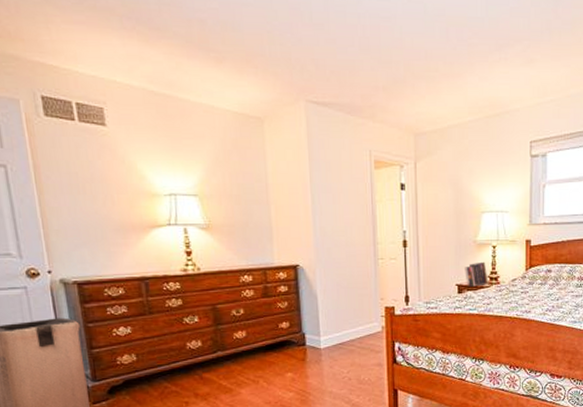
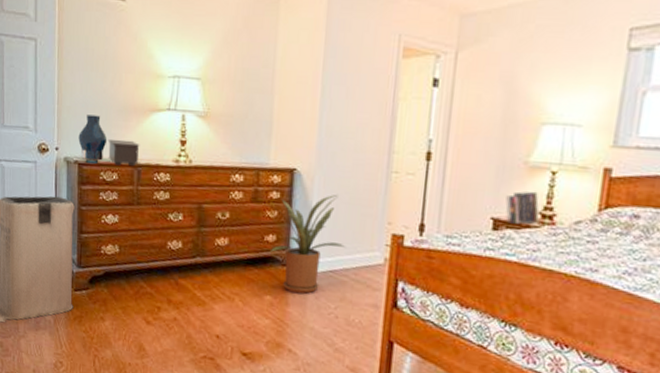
vase: none [73,236,107,283] -> present [78,114,108,165]
jewelry box: none [107,256,144,281] -> present [107,139,140,167]
house plant: none [276,282,349,367] -> present [265,195,345,294]

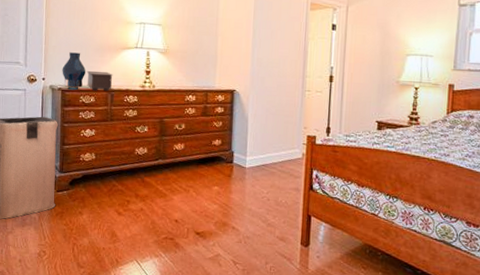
house plant: present [265,195,345,294] -> none [213,108,273,184]
books: present [505,191,539,225] -> none [385,101,408,125]

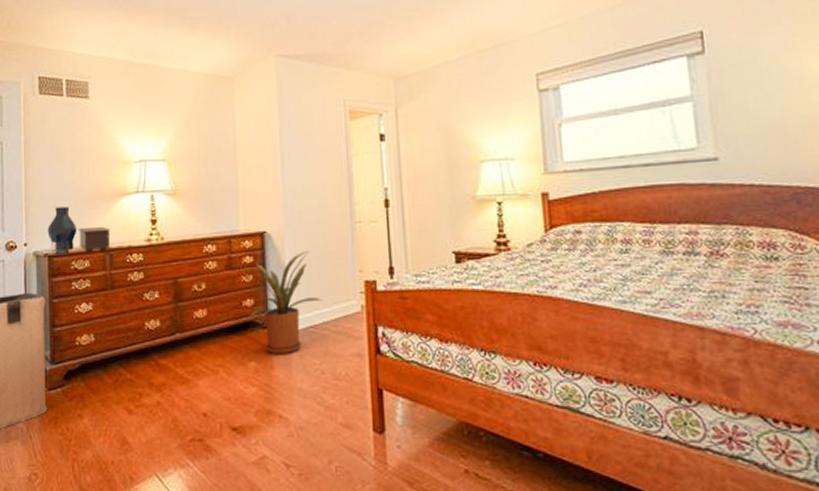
house plant: none [213,108,273,184] -> present [240,251,322,355]

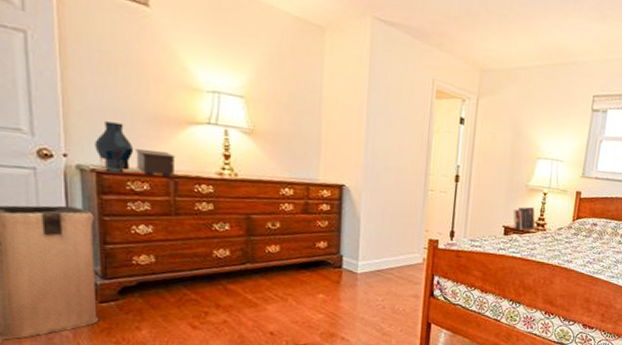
house plant: present [240,251,322,355] -> none [316,207,390,291]
books: none [462,222,495,255] -> present [513,206,535,231]

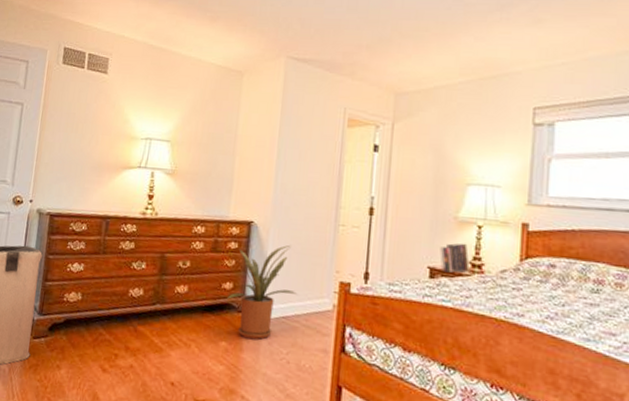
vase: present [95,121,134,174] -> none [52,170,80,216]
jewelry box: present [134,149,176,178] -> none [79,193,110,219]
house plant: none [316,207,390,291] -> present [224,245,297,340]

